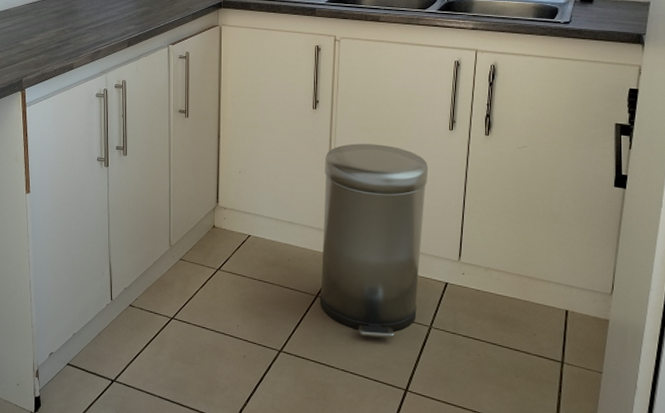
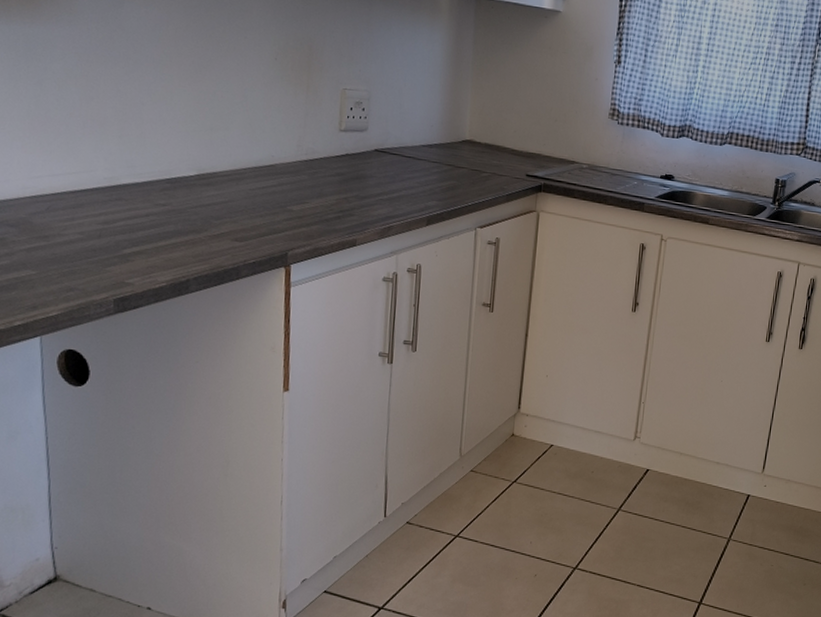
pedal bin: present [320,143,429,339] -> none [622,350,743,552]

